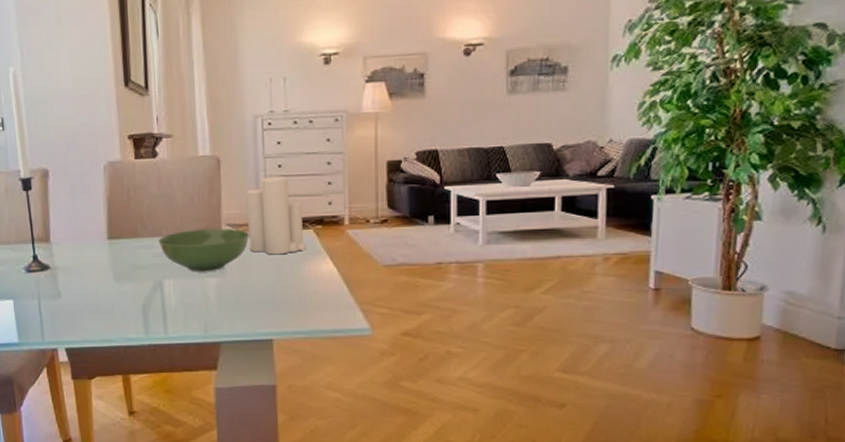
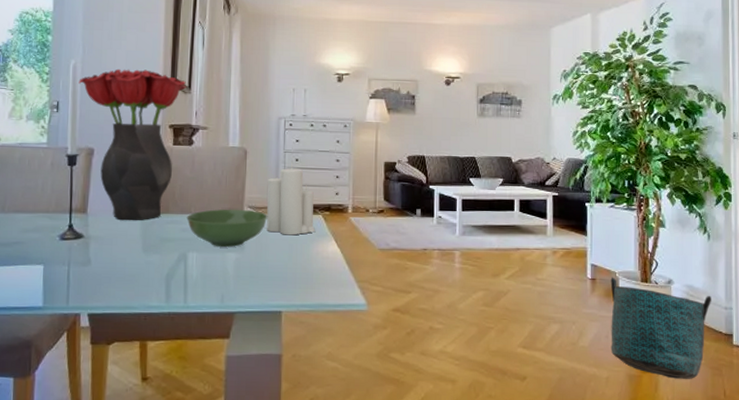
bouquet: none [21,71,144,247] -> present [78,68,187,220]
storage basket: none [675,285,821,403] -> present [610,277,712,379]

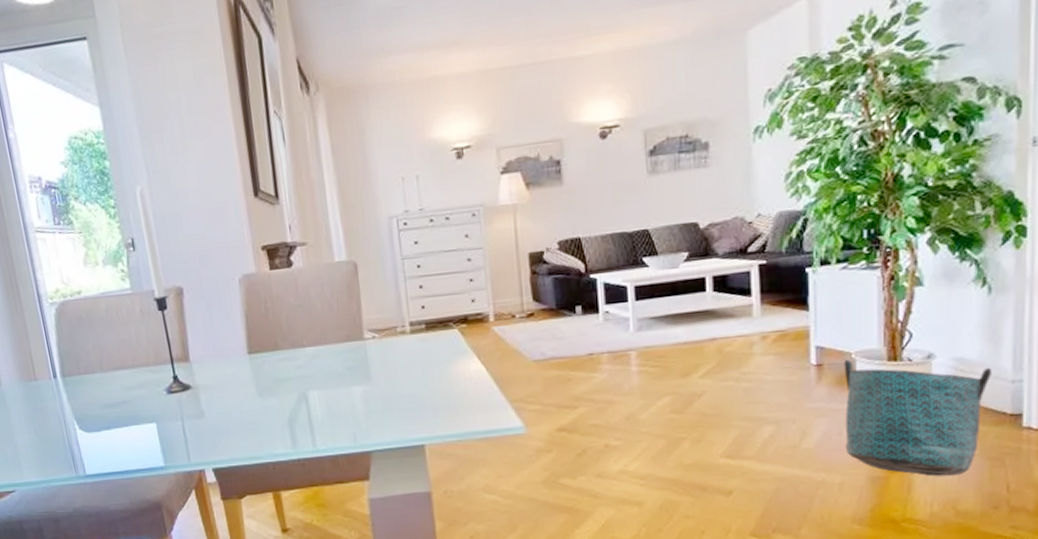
bouquet: present [78,68,187,220] -> none [149,183,275,364]
bowl: present [186,209,268,247] -> none [299,334,394,381]
candle: present [266,161,315,236] -> none [386,269,452,358]

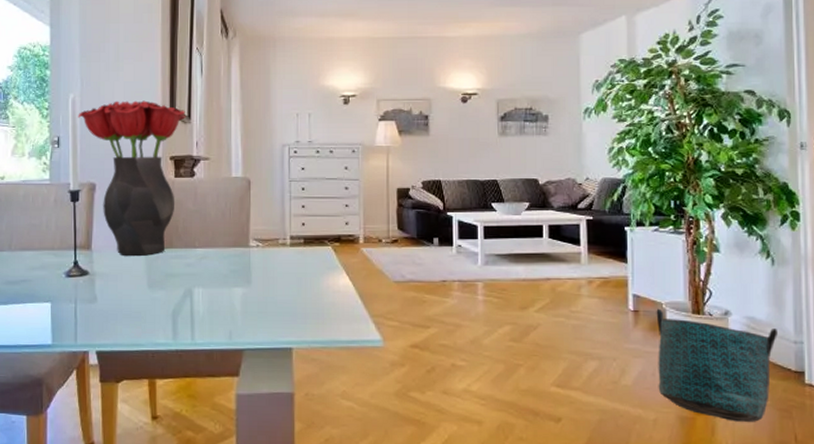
bouquet: none [149,183,275,364] -> present [78,100,187,256]

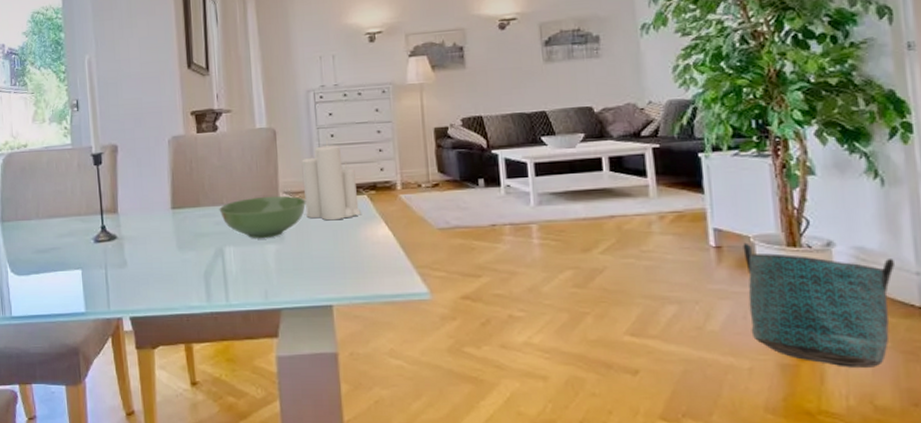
bouquet: present [78,100,187,256] -> none [95,55,205,217]
bowl: none [191,242,275,281] -> present [219,195,307,238]
candle: none [272,190,324,269] -> present [301,138,361,221]

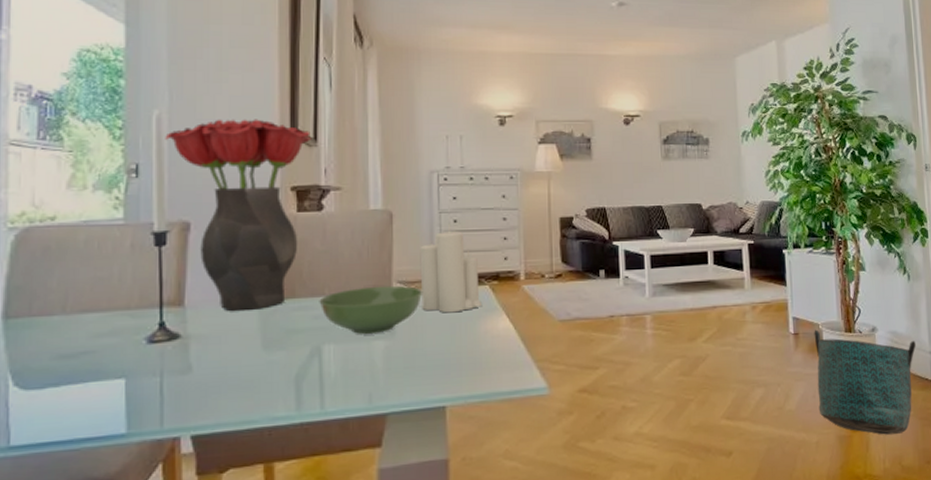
bouquet: none [95,55,205,217] -> present [165,119,312,311]

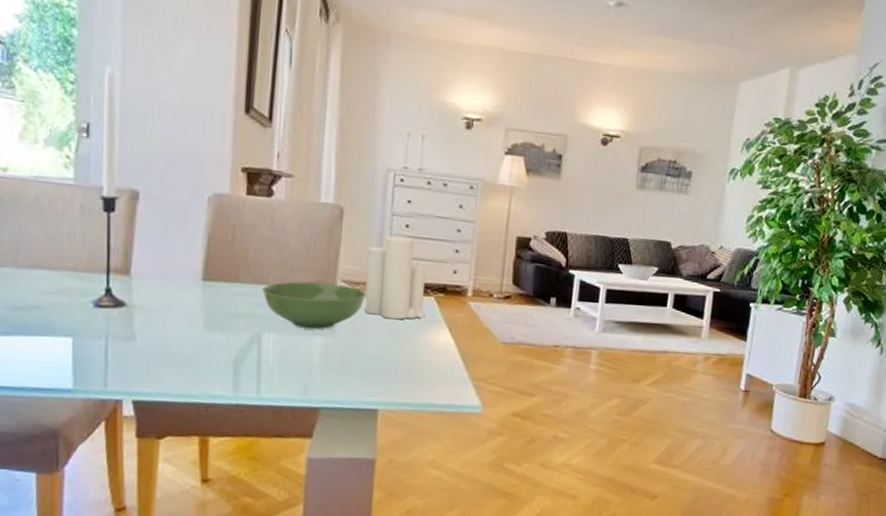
bouquet: present [165,119,312,311] -> none [117,84,267,289]
storage basket: present [814,329,917,435] -> none [754,390,873,505]

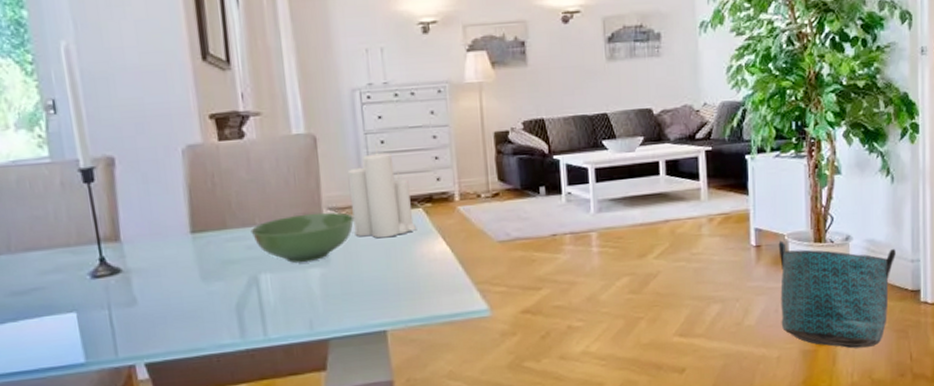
storage basket: none [754,390,873,505] -> present [778,240,897,349]

